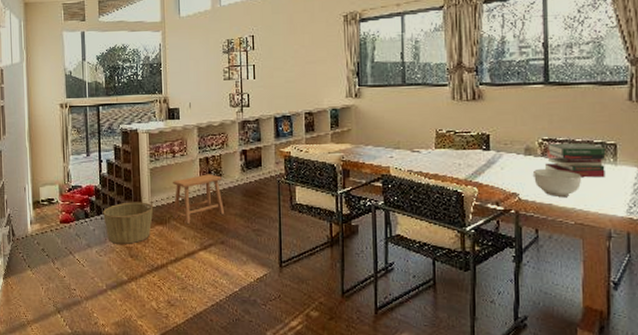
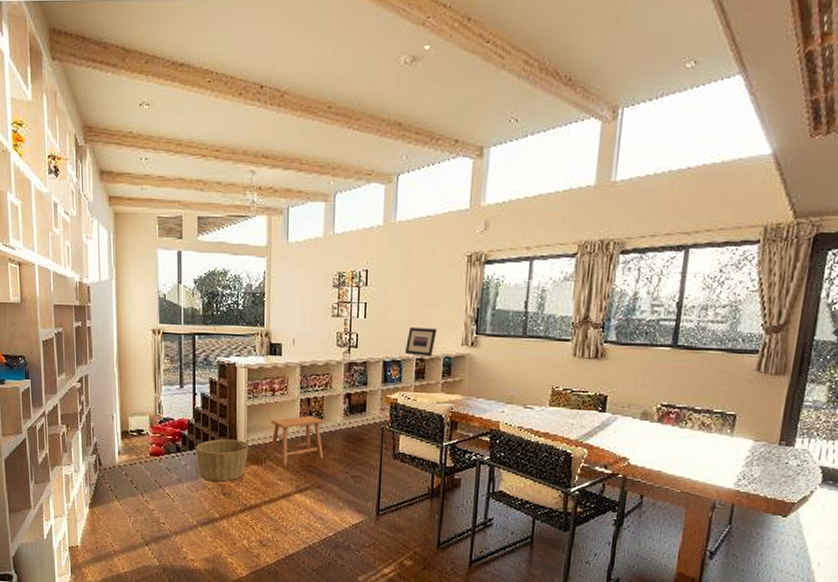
picture frame: none [293,84,322,111] -> present [404,328,438,357]
bowl: present [534,168,582,197] -> none [646,434,696,465]
books: present [545,143,606,178] -> none [660,409,725,448]

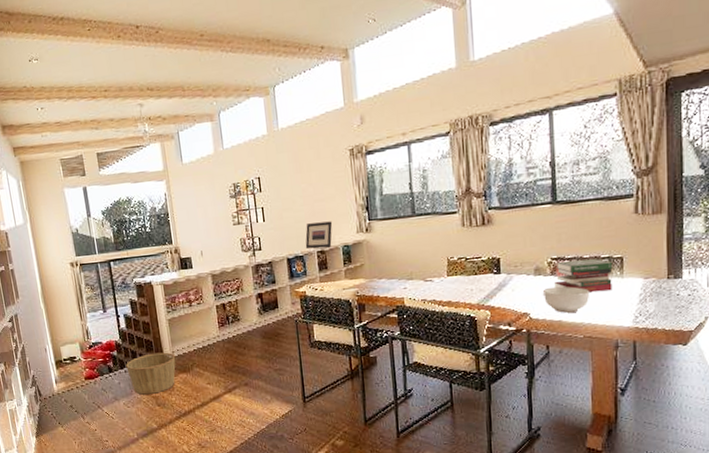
stool: present [269,415,324,466] -> none [191,319,246,370]
bowl: none [646,434,696,465] -> present [543,286,590,313]
books: none [660,409,725,448] -> present [555,259,613,293]

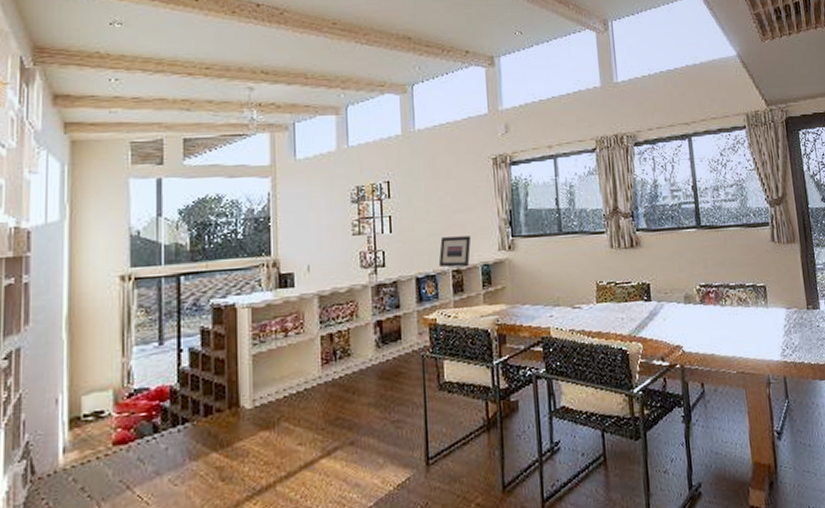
basket: present [126,352,176,395] -> none [181,400,257,465]
bowl: present [543,286,590,313] -> none [694,315,739,346]
books: present [555,259,613,293] -> none [705,287,759,323]

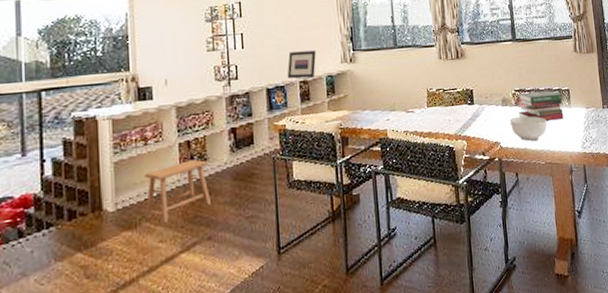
stool: none [283,354,355,425] -> present [143,159,212,224]
bowl: none [694,315,739,346] -> present [510,116,547,141]
books: none [705,287,759,323] -> present [519,91,564,122]

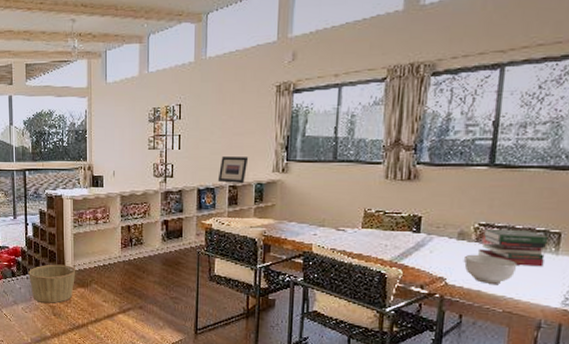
basket: none [46,204,119,266] -> present [29,264,76,303]
stool: present [143,159,212,224] -> none [94,241,145,289]

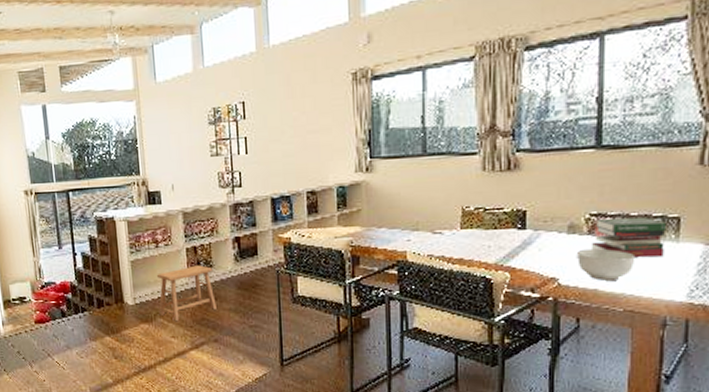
basket: present [29,264,76,303] -> none [81,298,137,345]
stool: none [94,241,145,289] -> present [156,265,218,322]
picture frame: present [217,157,249,184] -> none [293,157,327,189]

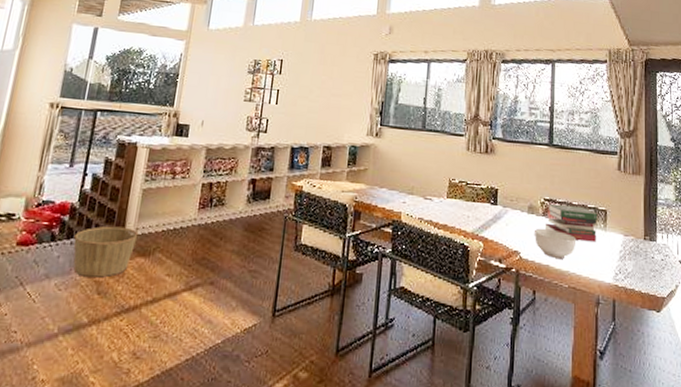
basket: none [81,298,137,345] -> present [74,226,138,278]
stool: present [156,265,218,322] -> none [159,201,224,259]

